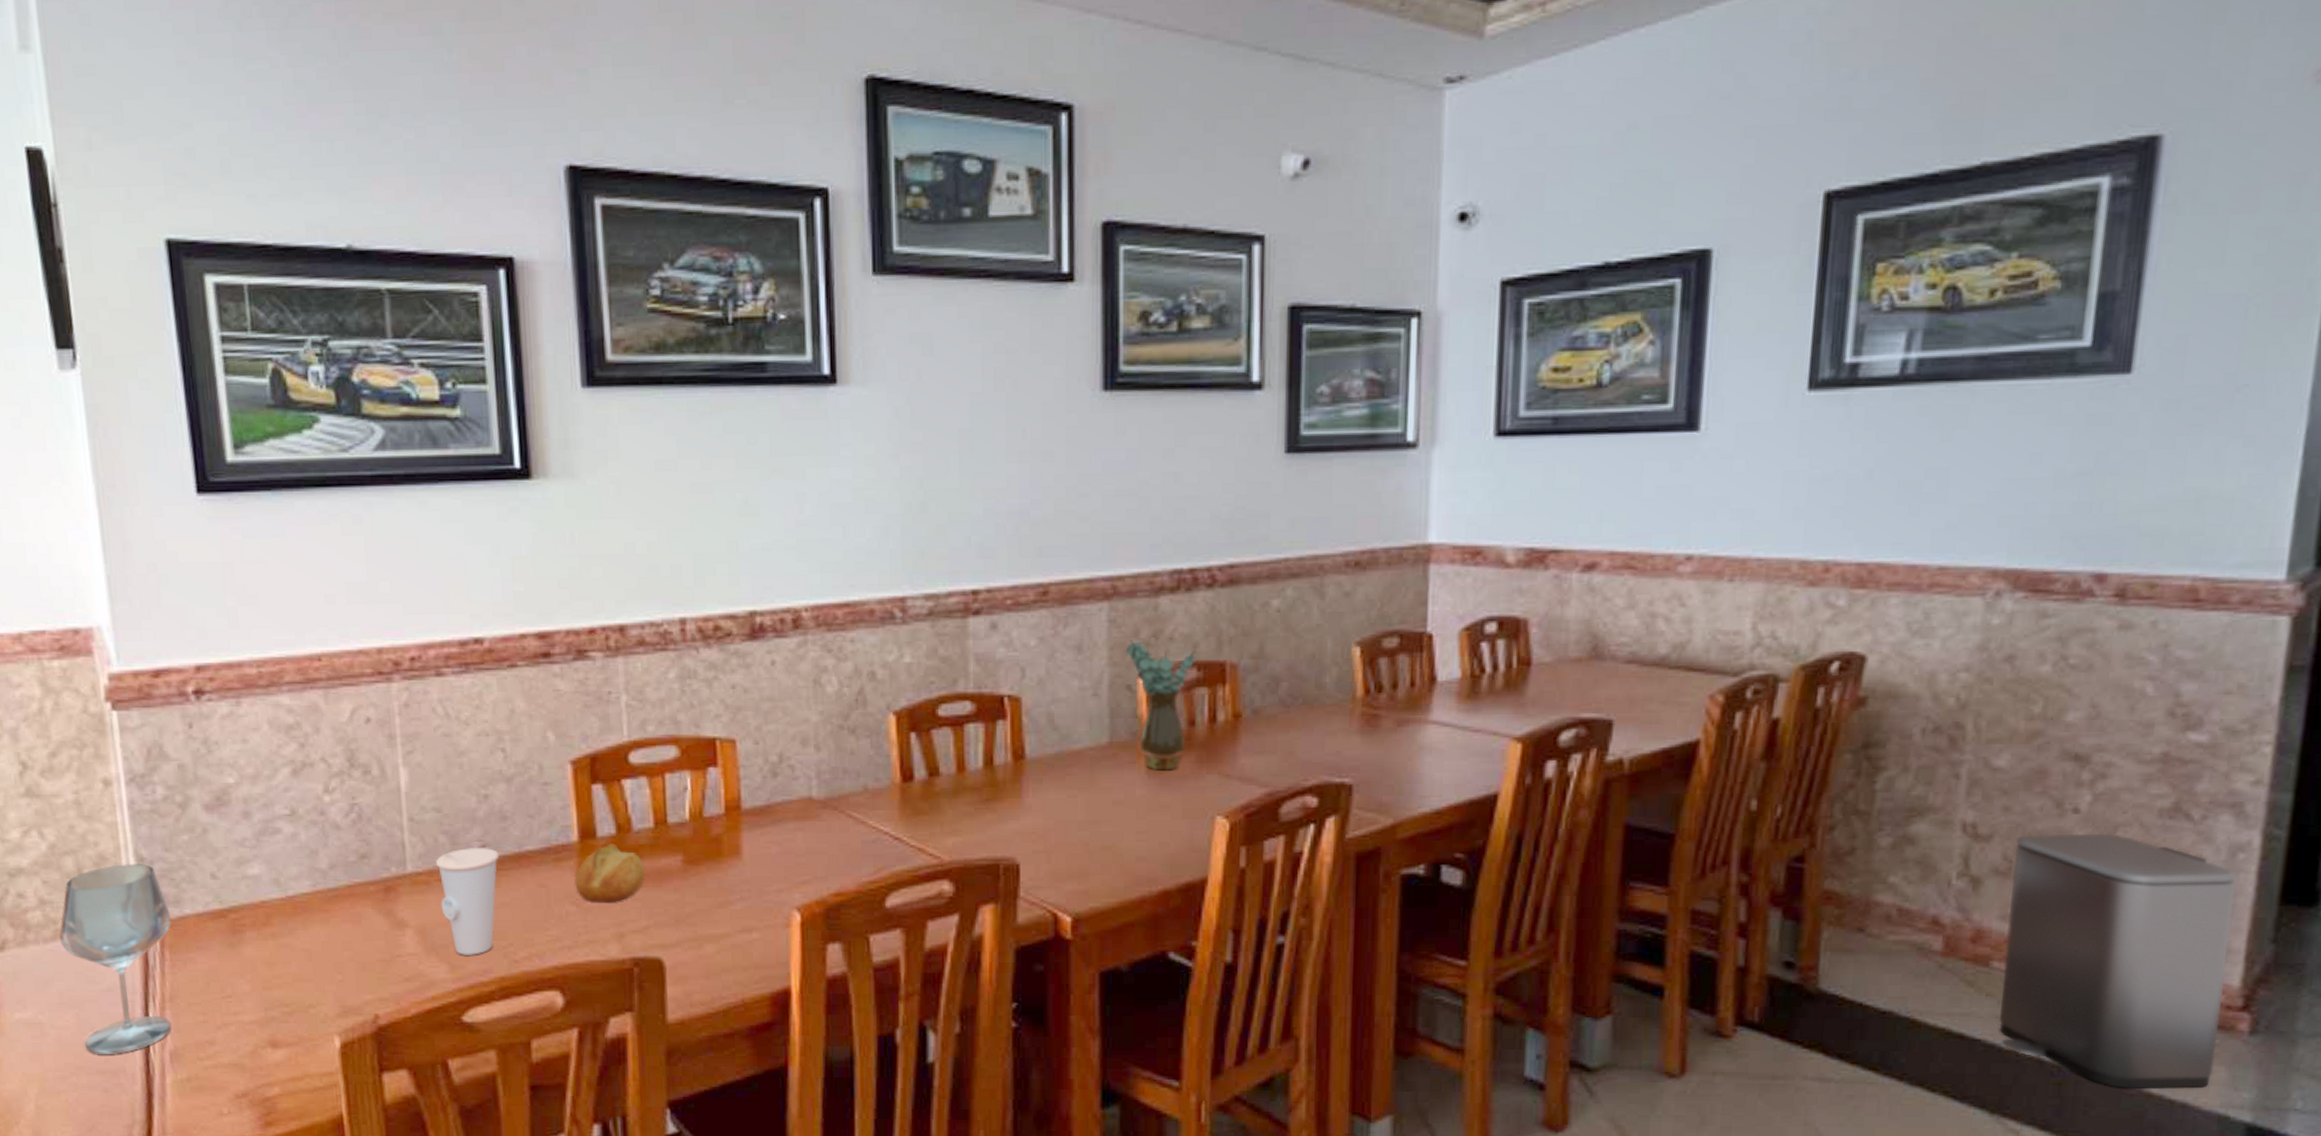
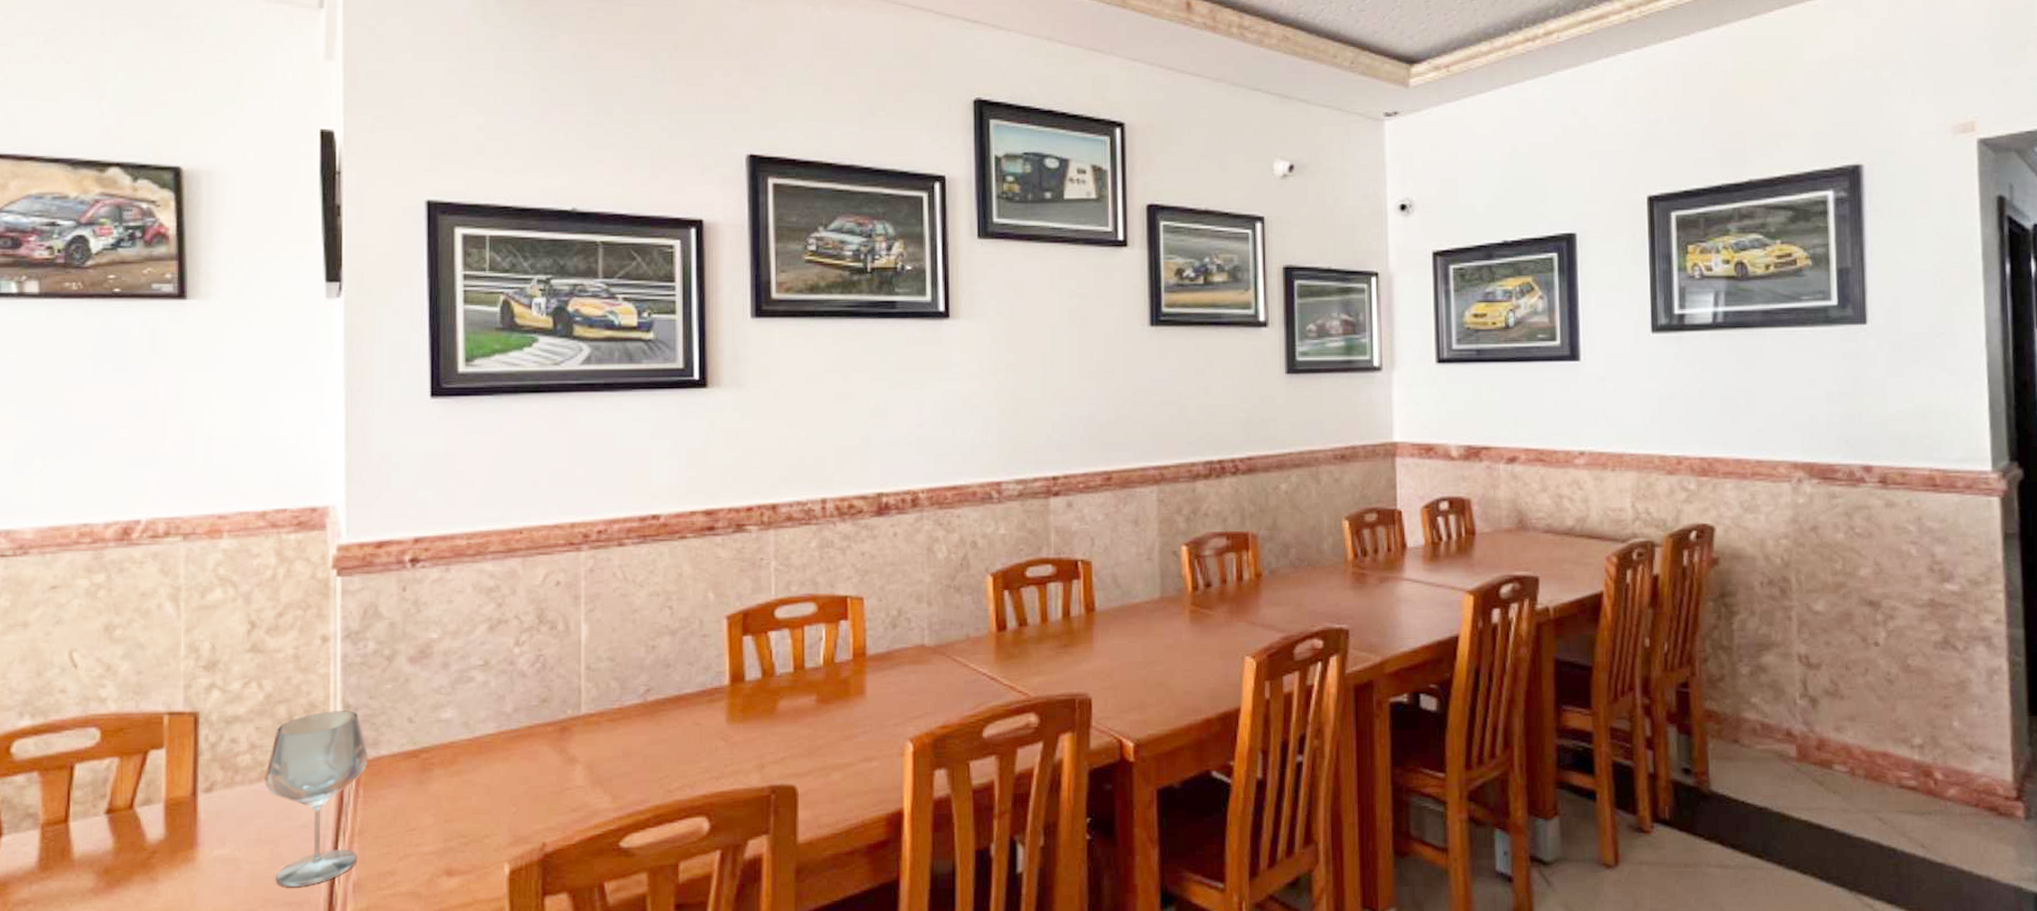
cup: present [435,848,500,955] -> none [606,692,662,787]
bread roll: present [574,843,645,902] -> none [724,686,784,737]
vase: present [1125,638,1196,771] -> none [1171,514,1225,620]
pedal bin: present [1999,833,2238,1090] -> none [1838,661,2005,868]

